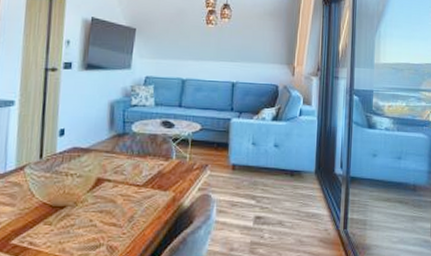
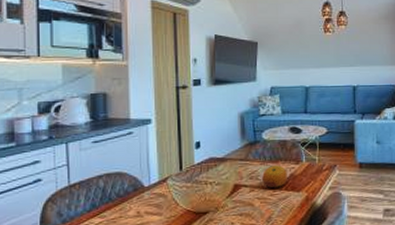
fruit: none [128,161,155,184] -> present [262,165,287,188]

